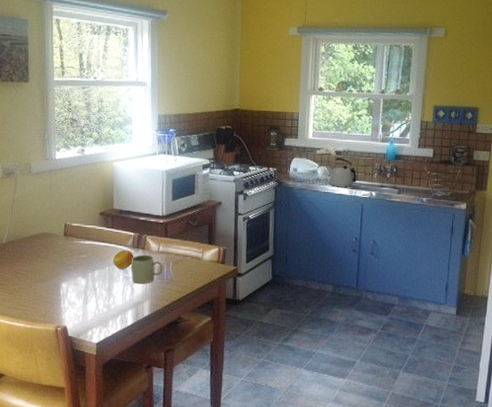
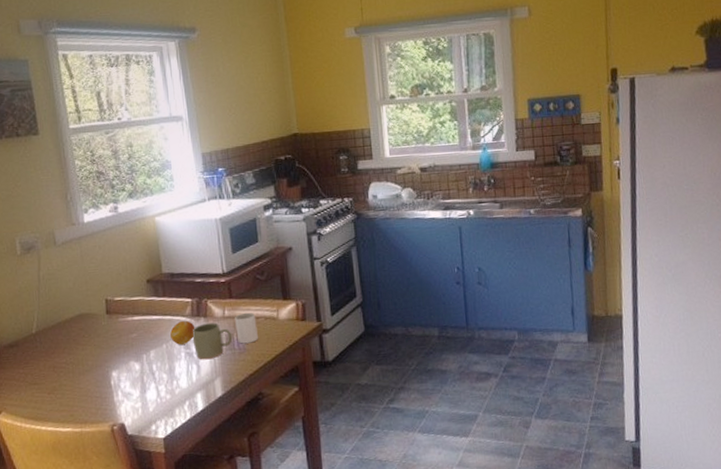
cup: none [166,250,185,276] -> present [235,312,259,344]
kettle: present [325,157,357,188] -> none [410,175,449,211]

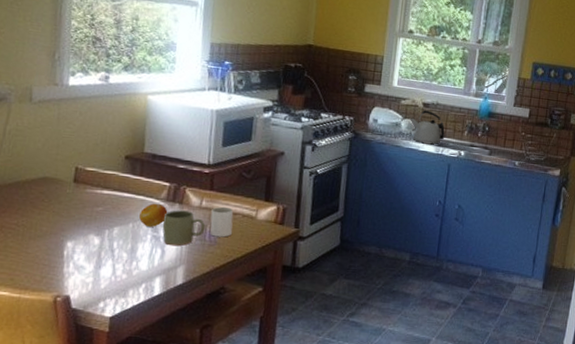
kettle: none [410,175,449,211] -> present [410,110,445,145]

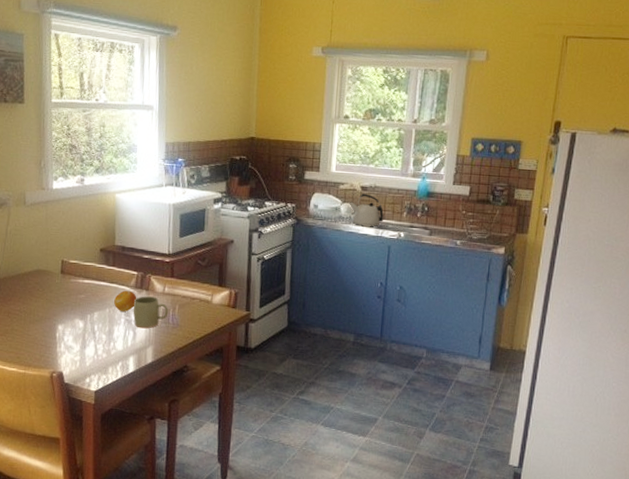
cup: present [210,206,234,237] -> none [172,292,192,320]

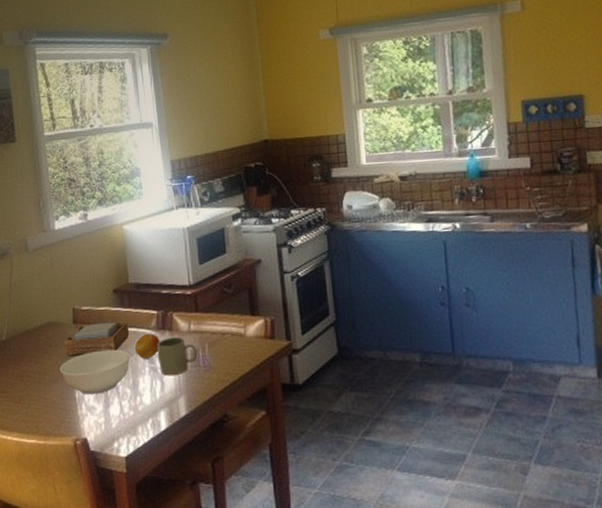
bowl: none [44,299,109,336] -> present [59,349,131,394]
napkin holder: none [50,275,111,302] -> present [64,321,130,356]
kettle: present [349,193,384,227] -> none [388,184,432,223]

